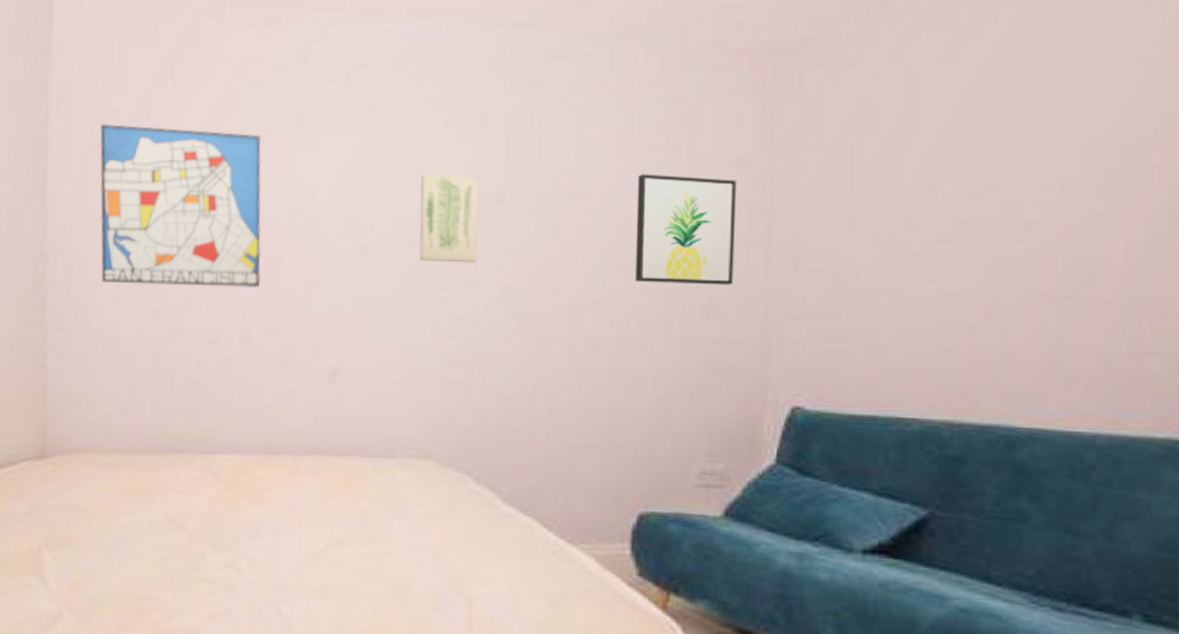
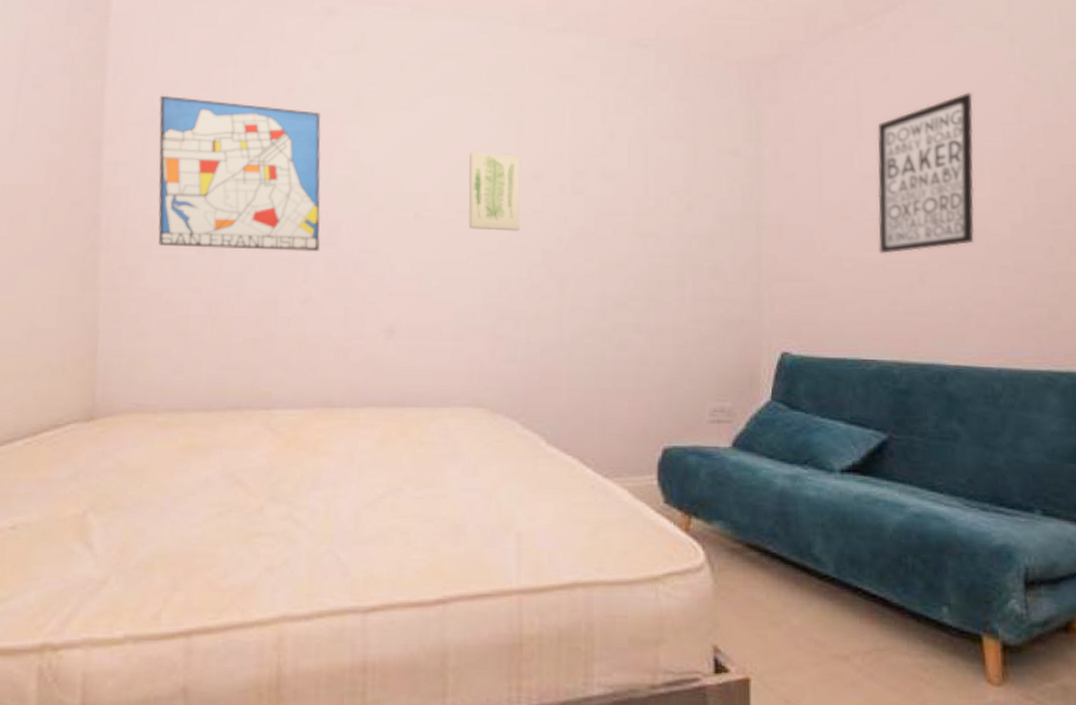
wall art: present [634,173,737,286] -> none [653,158,732,252]
wall art: none [931,72,1080,286] -> present [877,92,975,254]

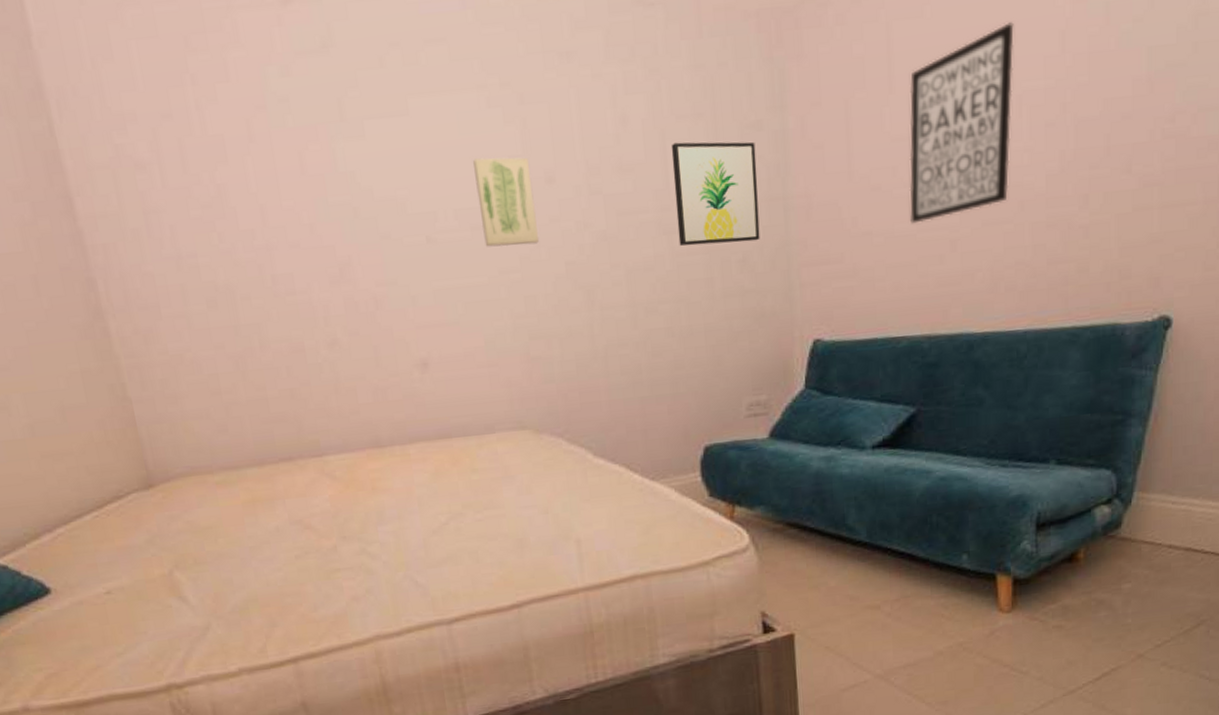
wall art: present [157,95,322,252] -> none [118,128,335,304]
wall art: none [653,158,732,252] -> present [671,141,760,246]

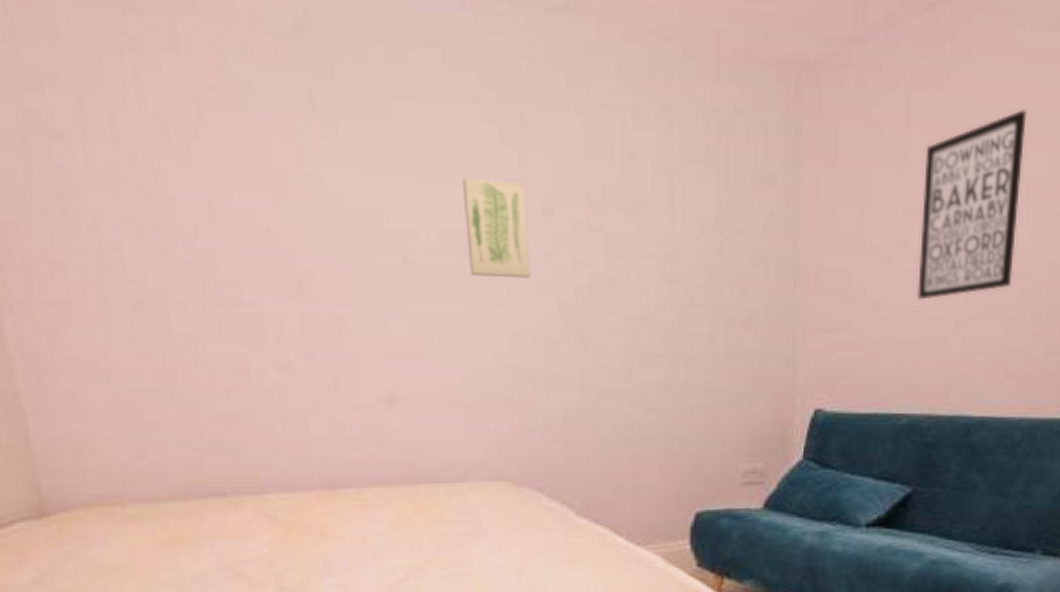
wall art: present [671,141,760,246] -> none [680,187,768,300]

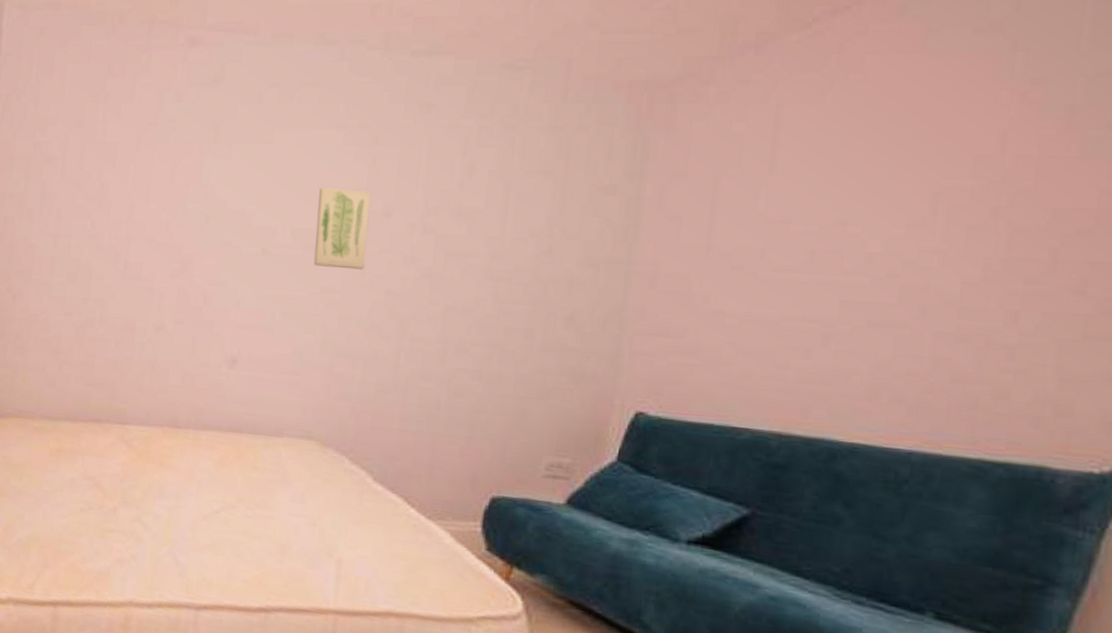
wall art: present [918,109,1027,300] -> none [774,116,938,311]

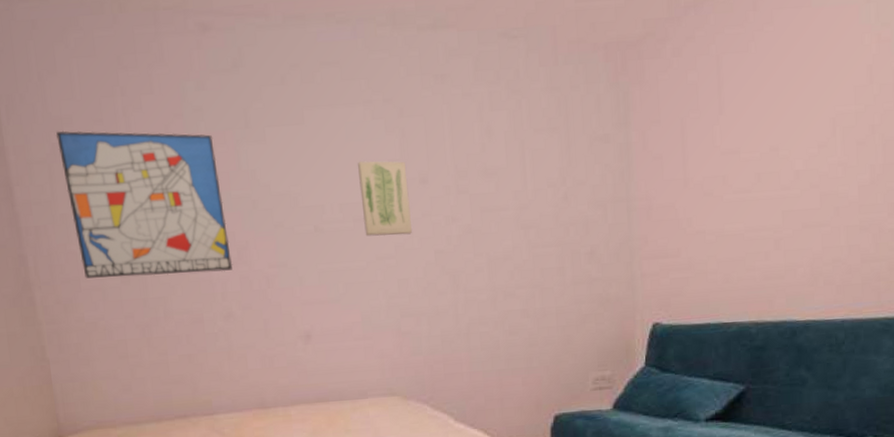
wall art: none [37,130,181,283] -> present [55,130,233,279]

